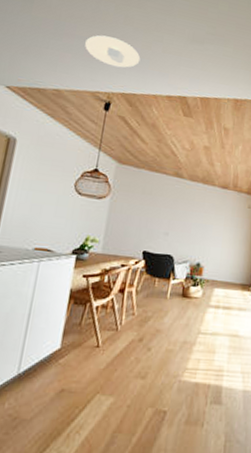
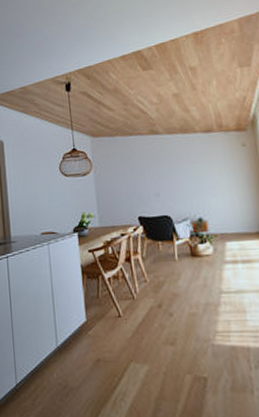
recessed light: present [85,35,141,68] -> none [34,20,86,49]

